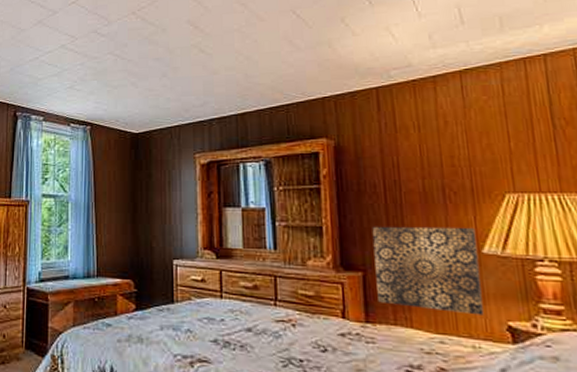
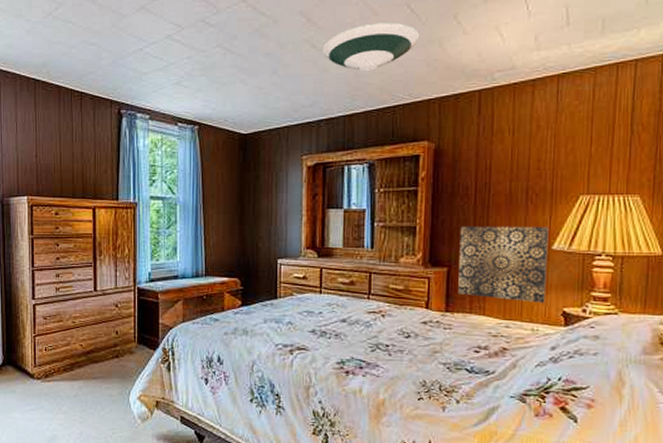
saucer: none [210,27,308,72] -> present [322,22,420,71]

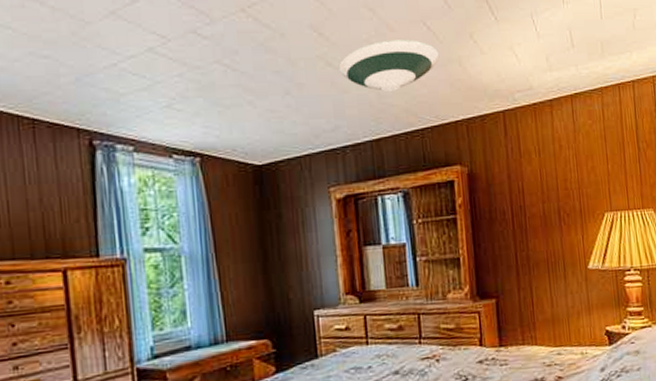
wall art: present [458,225,549,303] -> none [502,246,589,327]

